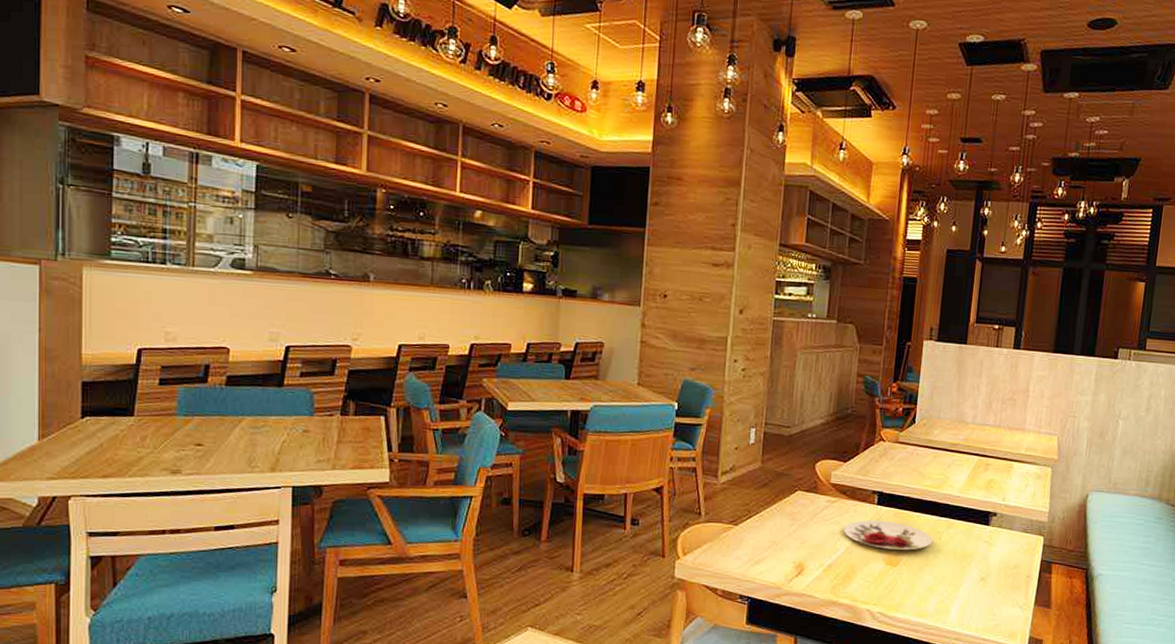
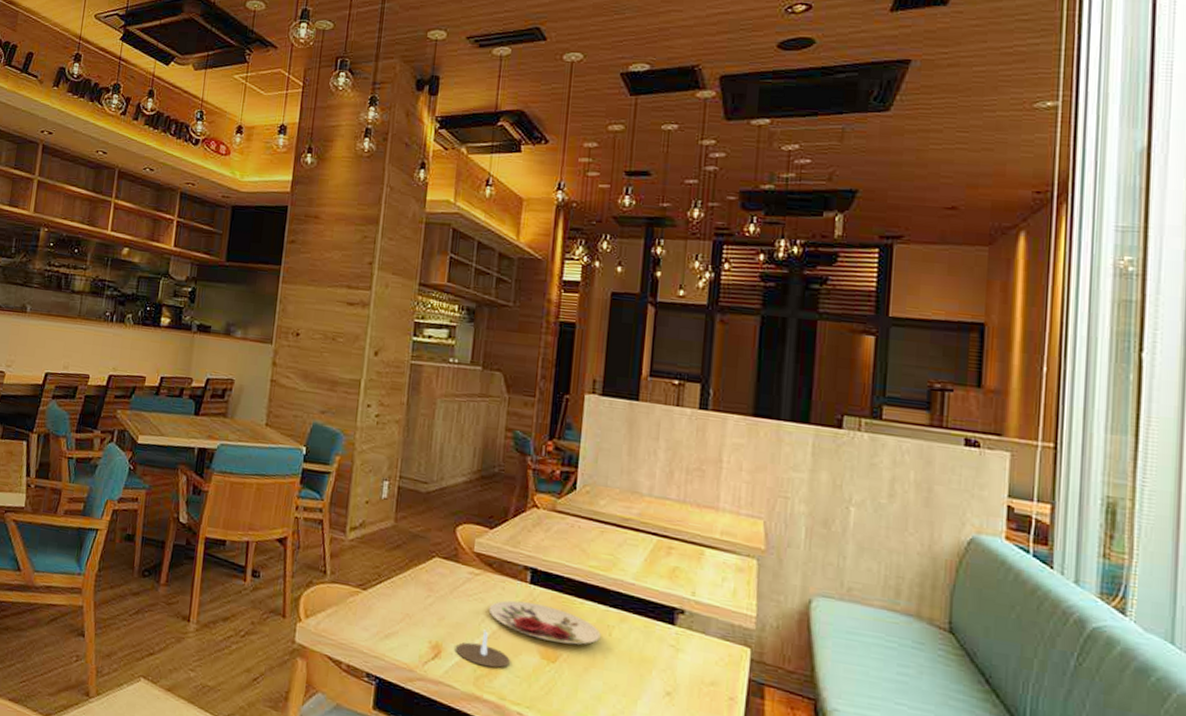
candle: none [815,547,862,577] -> present [455,629,511,668]

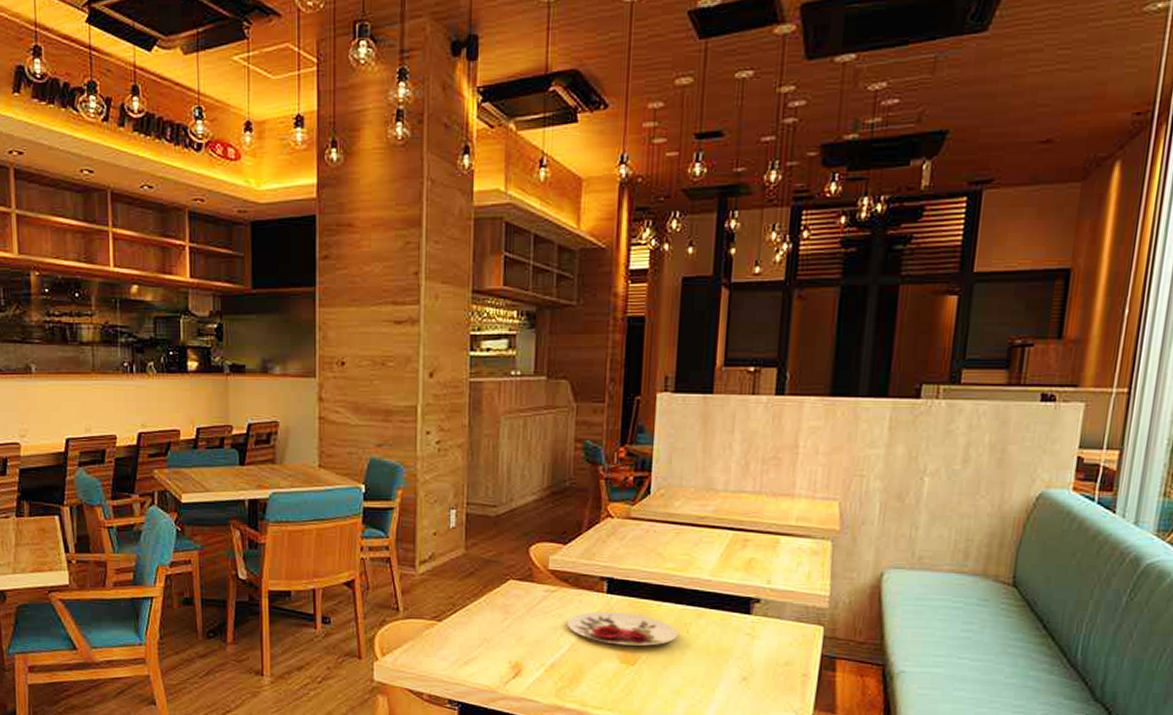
candle: present [455,629,511,668] -> none [535,643,591,678]

